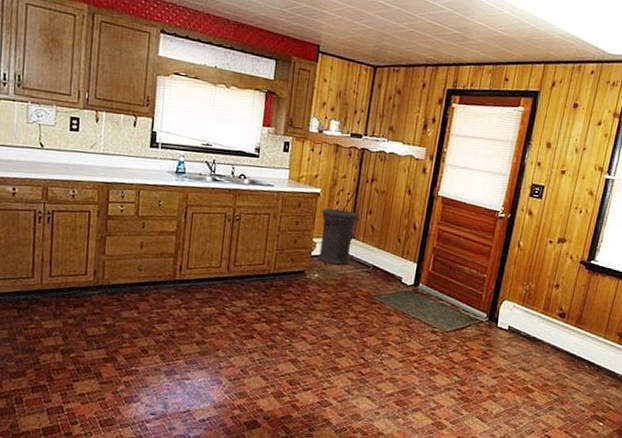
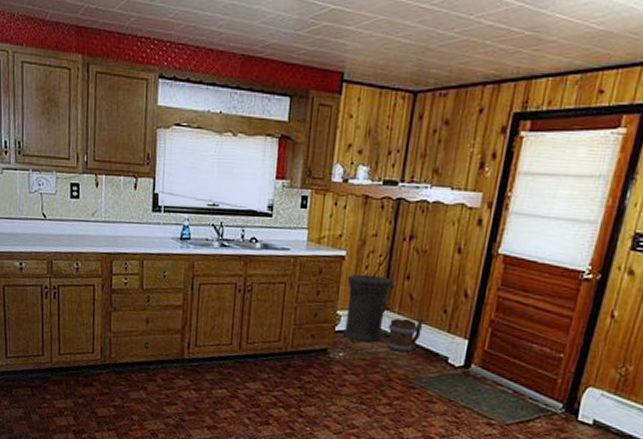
bucket: none [354,245,383,274] -> present [387,318,424,353]

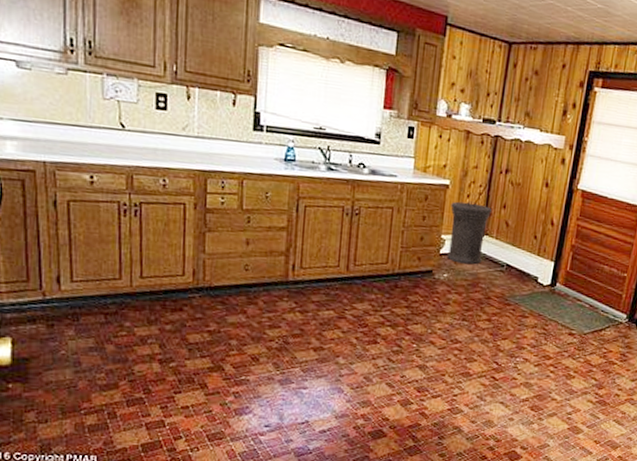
bucket: present [387,318,424,353] -> none [486,243,518,273]

